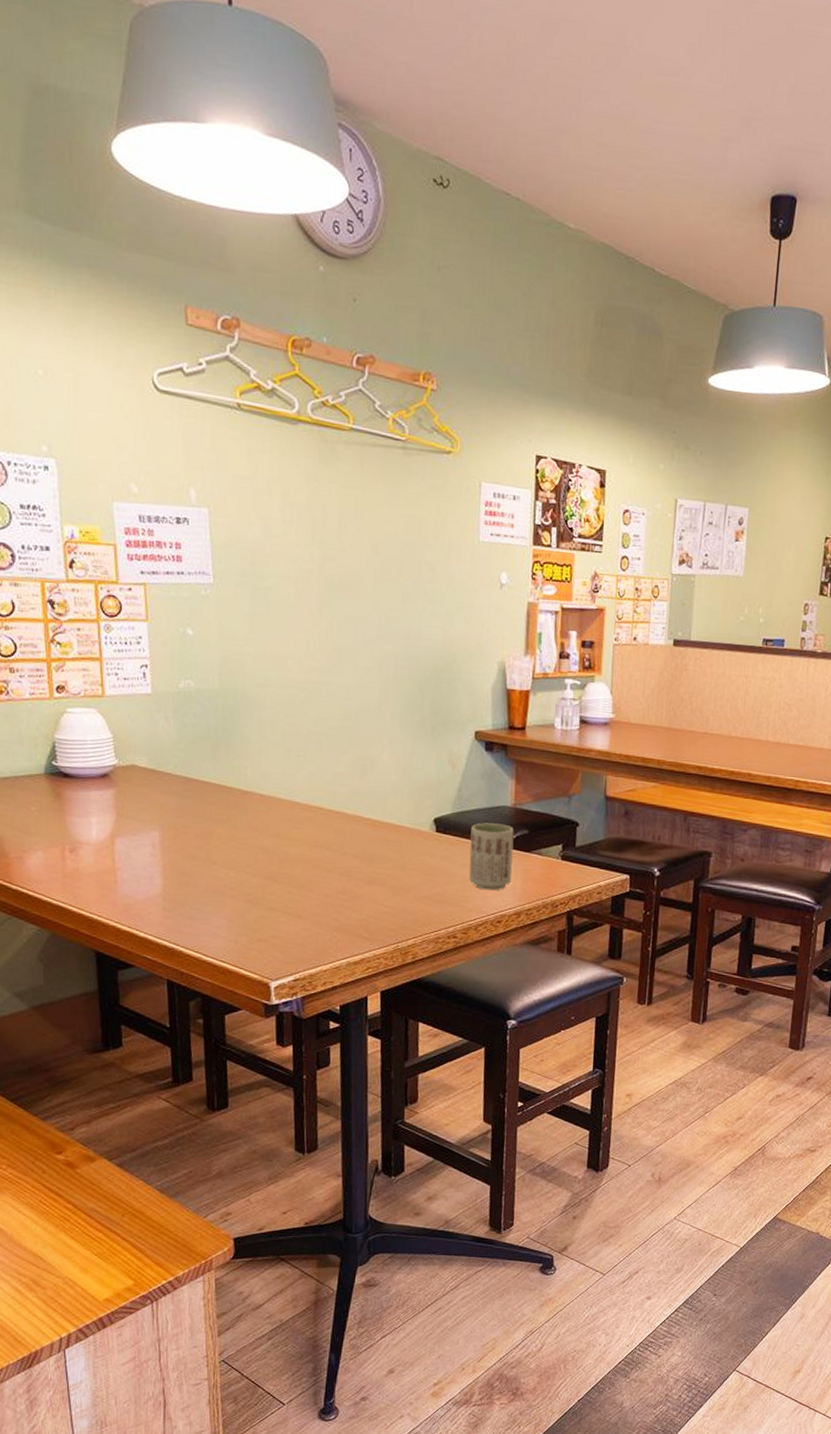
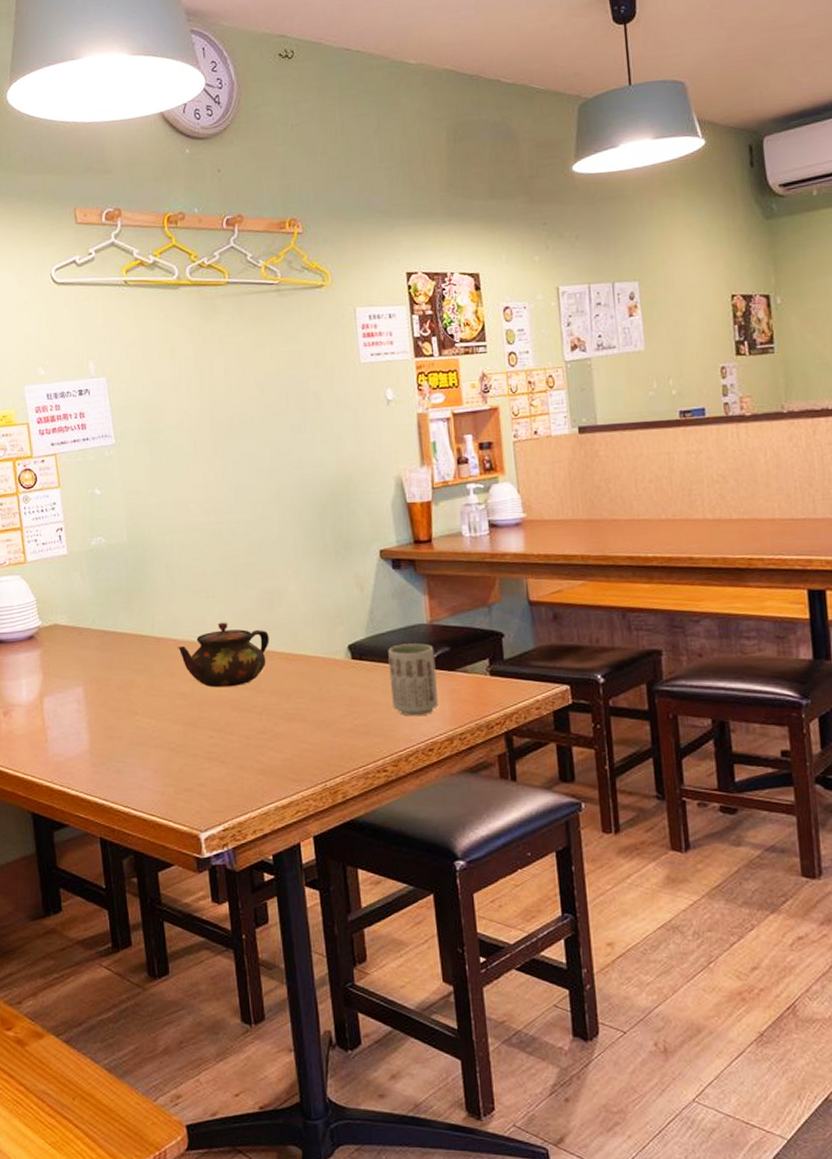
teapot: none [264,782,358,847] -> present [178,622,270,688]

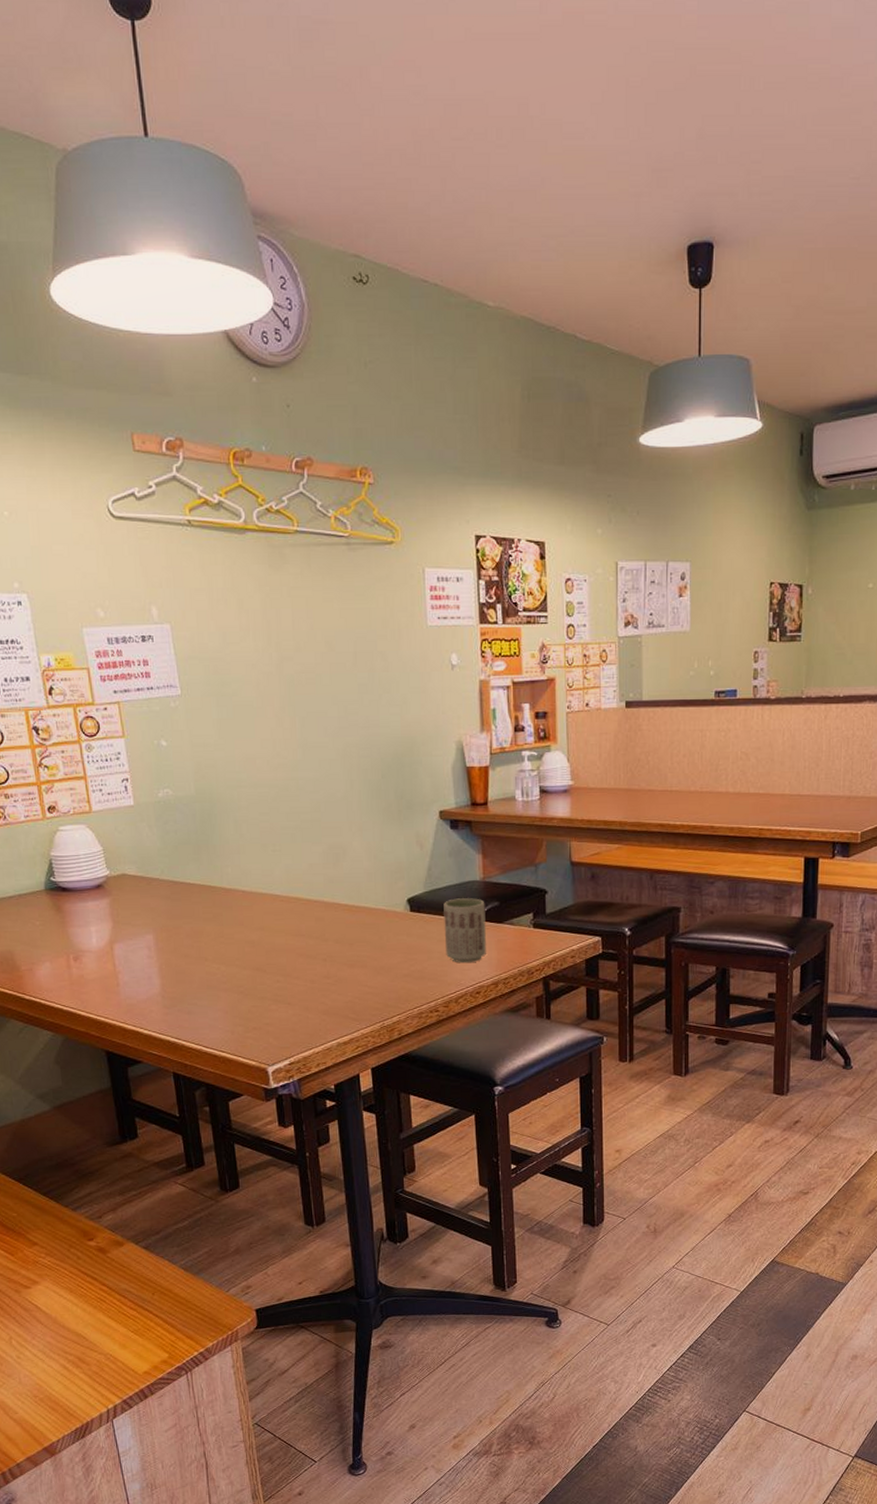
teapot: present [178,622,270,688] -> none [246,875,334,936]

